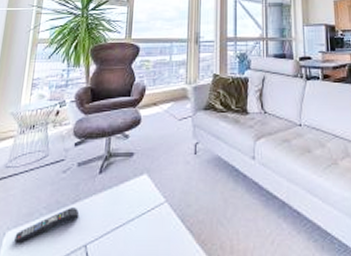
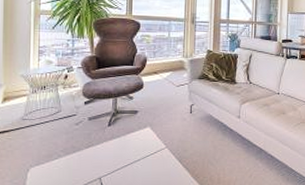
remote control: present [14,208,80,244] -> none [38,151,93,177]

